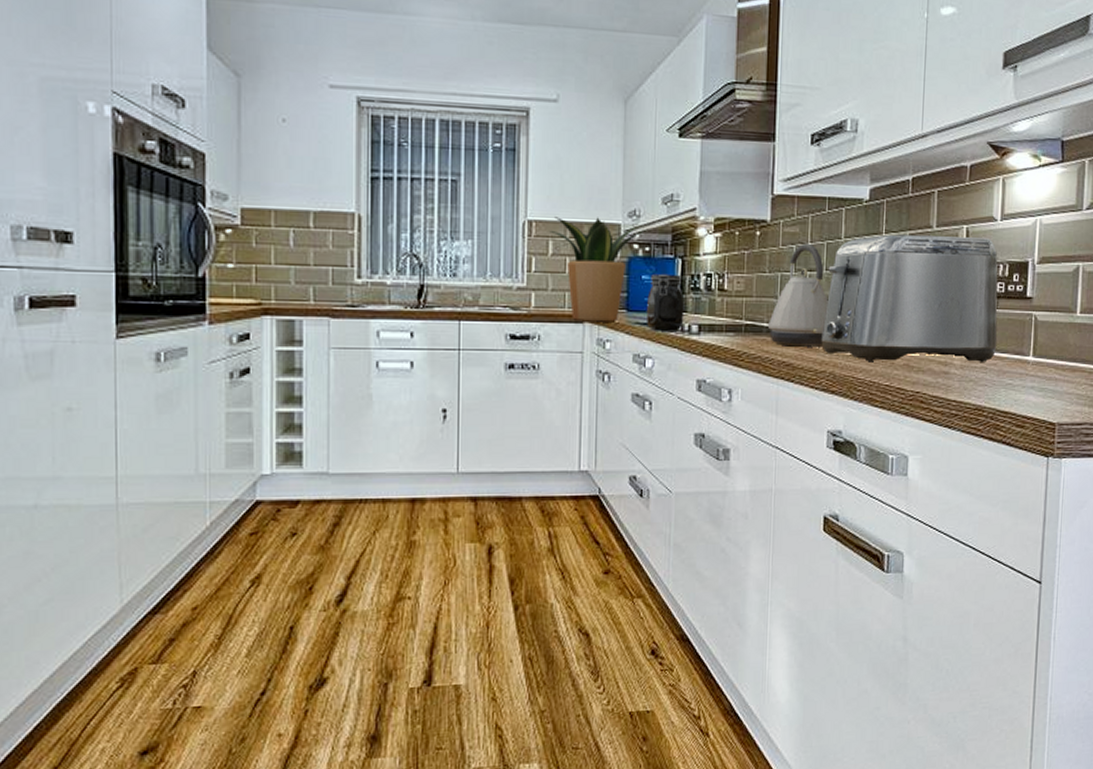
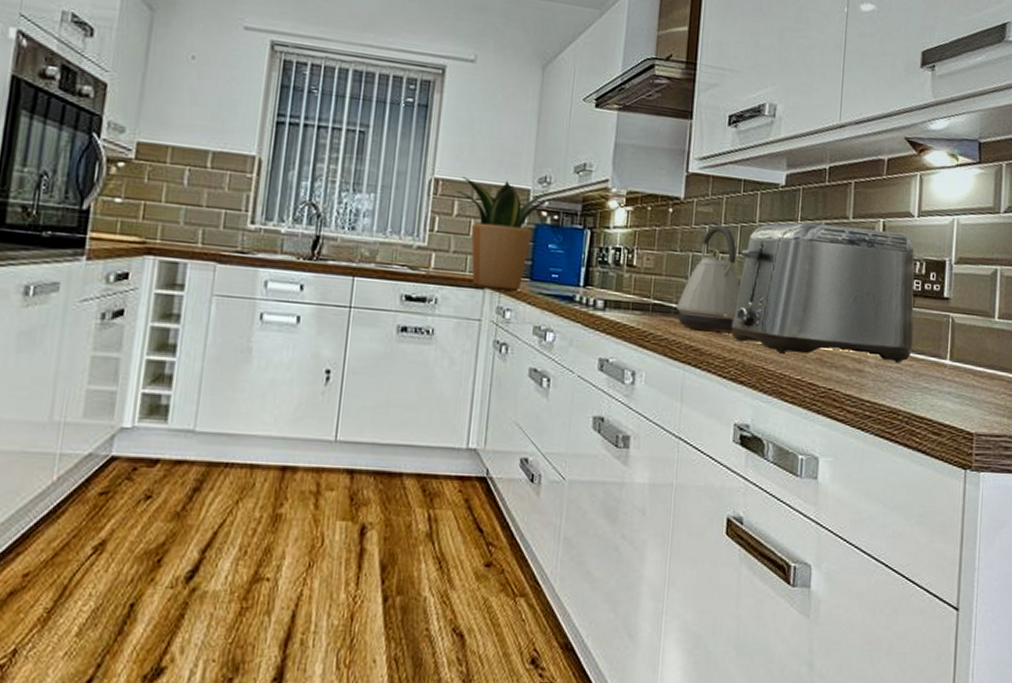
jar: present [647,273,685,331] -> none [550,244,591,305]

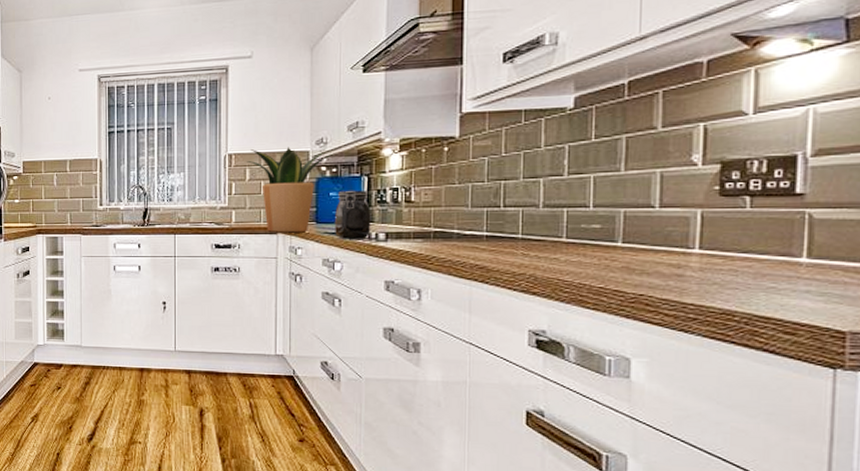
jar: none [550,244,591,305] -> present [335,190,371,239]
kettle: present [677,224,740,334] -> none [459,154,527,251]
toaster: present [731,222,915,362] -> none [519,134,753,264]

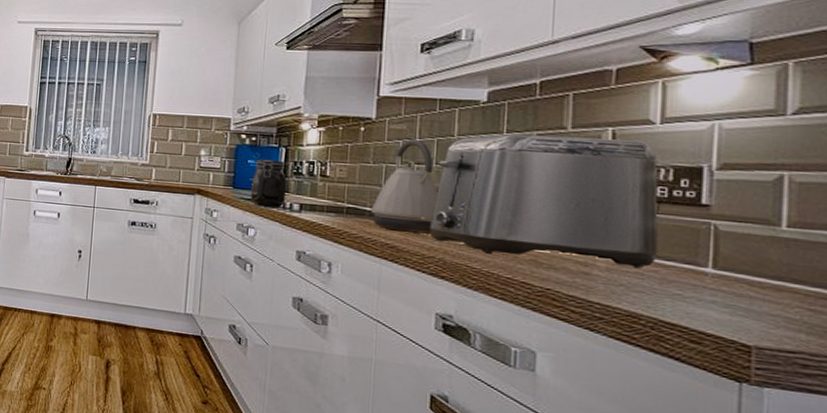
potted plant: present [247,147,337,233] -> none [170,112,258,196]
kettle: none [459,154,527,251] -> present [371,139,438,234]
toaster: none [519,134,753,264] -> present [429,134,659,268]

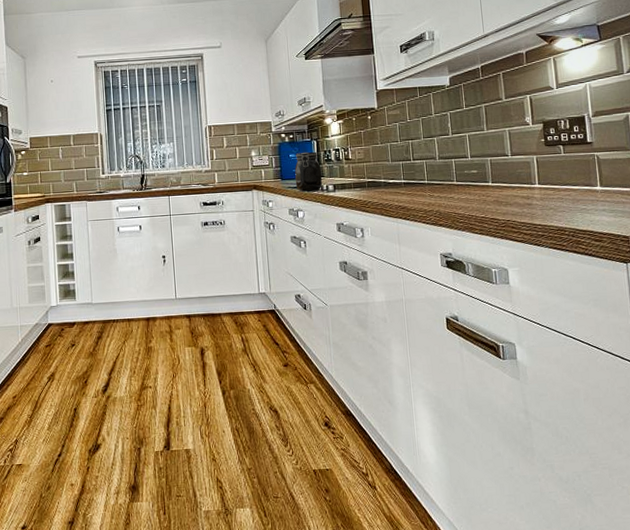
kettle: present [371,139,438,234] -> none [385,120,429,195]
toaster: present [429,134,659,268] -> none [425,102,569,200]

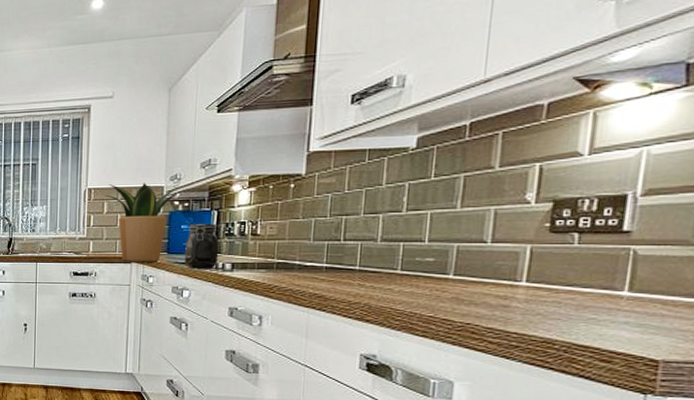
potted plant: none [223,119,292,190] -> present [105,182,190,262]

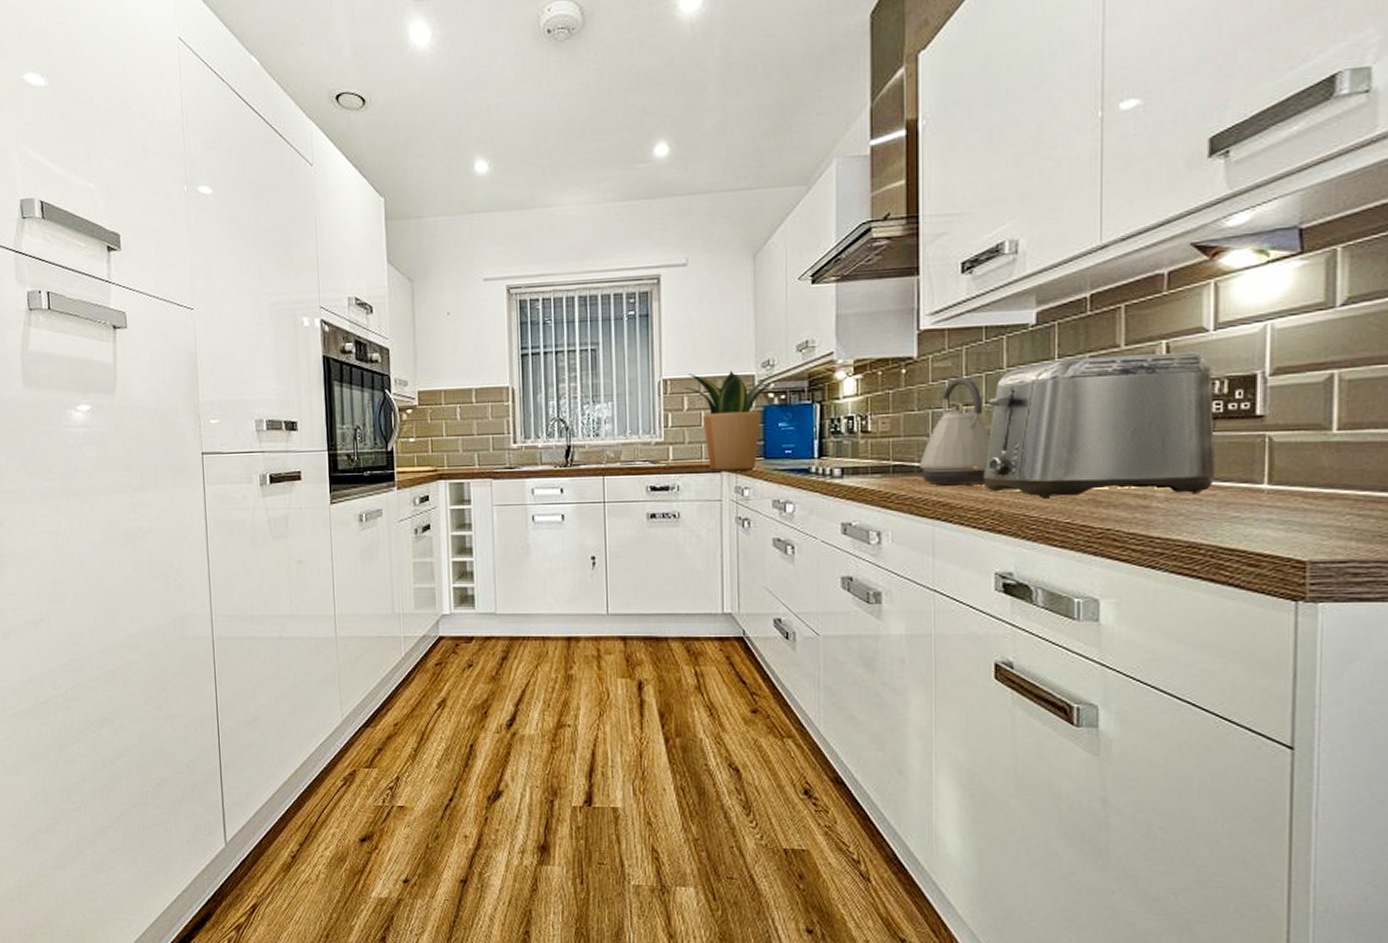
jar: present [185,223,219,269] -> none [785,419,825,477]
kettle: none [300,191,366,281] -> present [920,376,990,486]
toaster: none [356,174,583,296] -> present [983,352,1216,497]

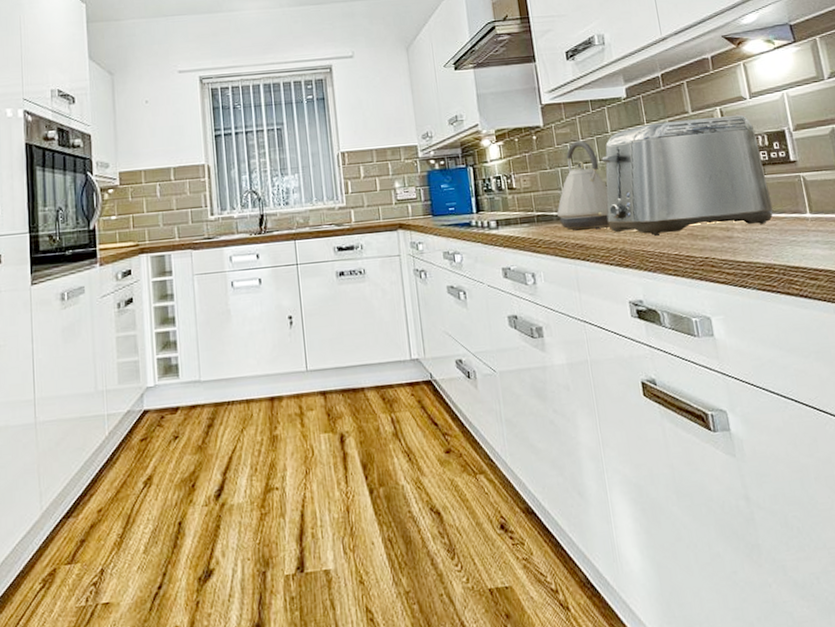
potted plant: present [684,370,786,471] -> none [359,142,443,230]

